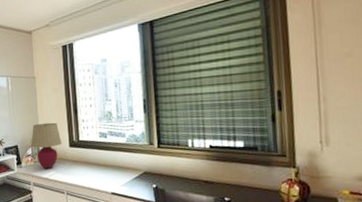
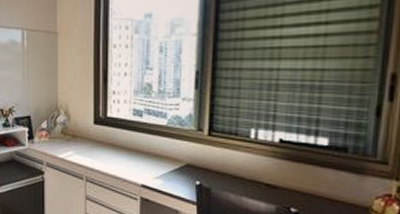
table lamp: present [31,122,62,169] -> none [46,91,85,148]

